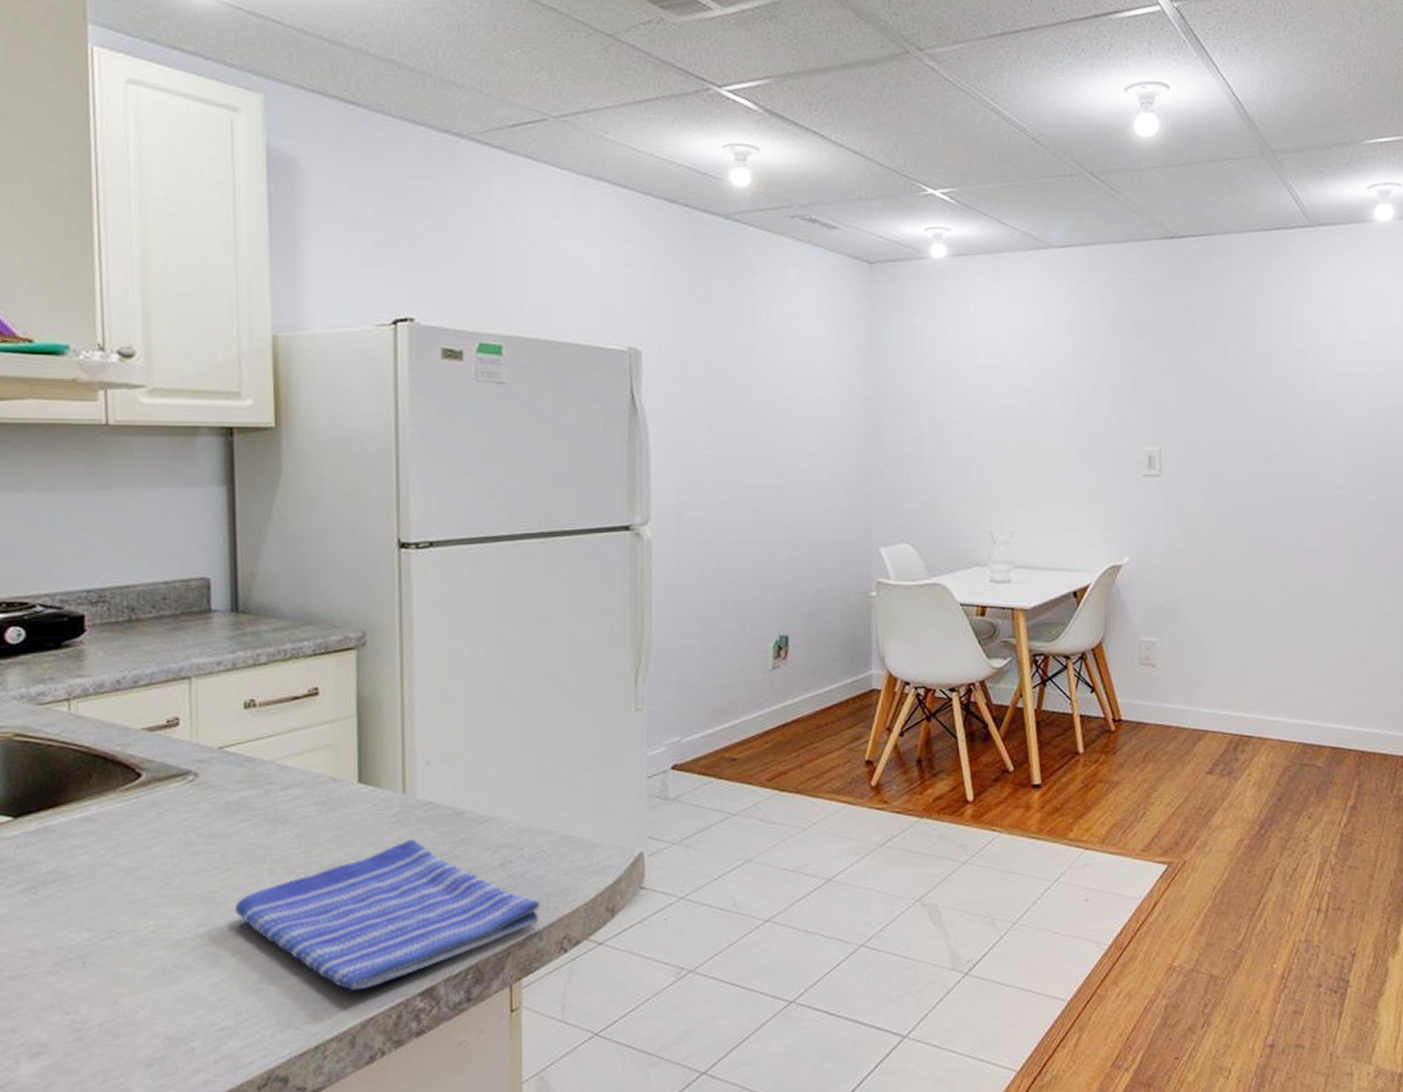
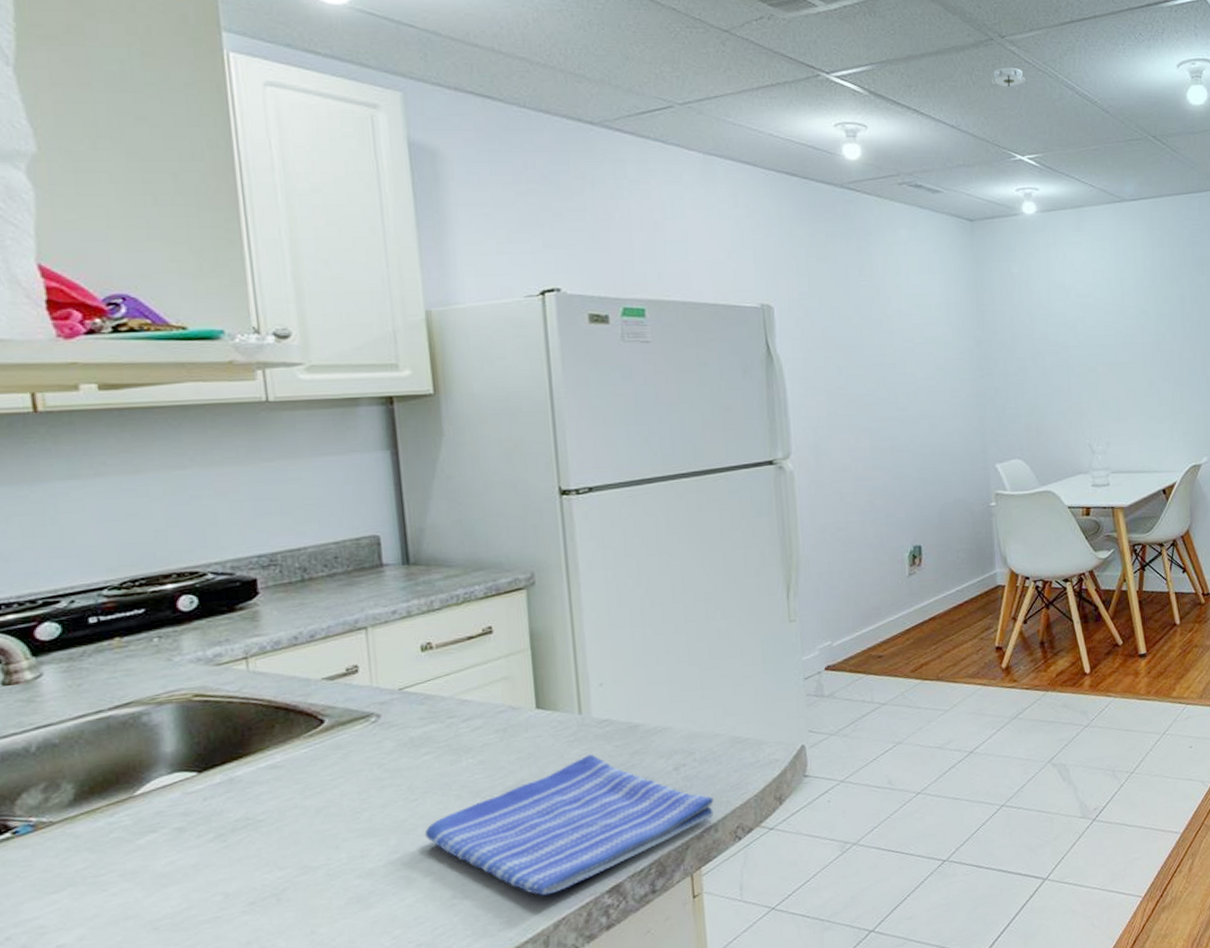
smoke detector: none [903,85,945,109] -> present [990,67,1026,88]

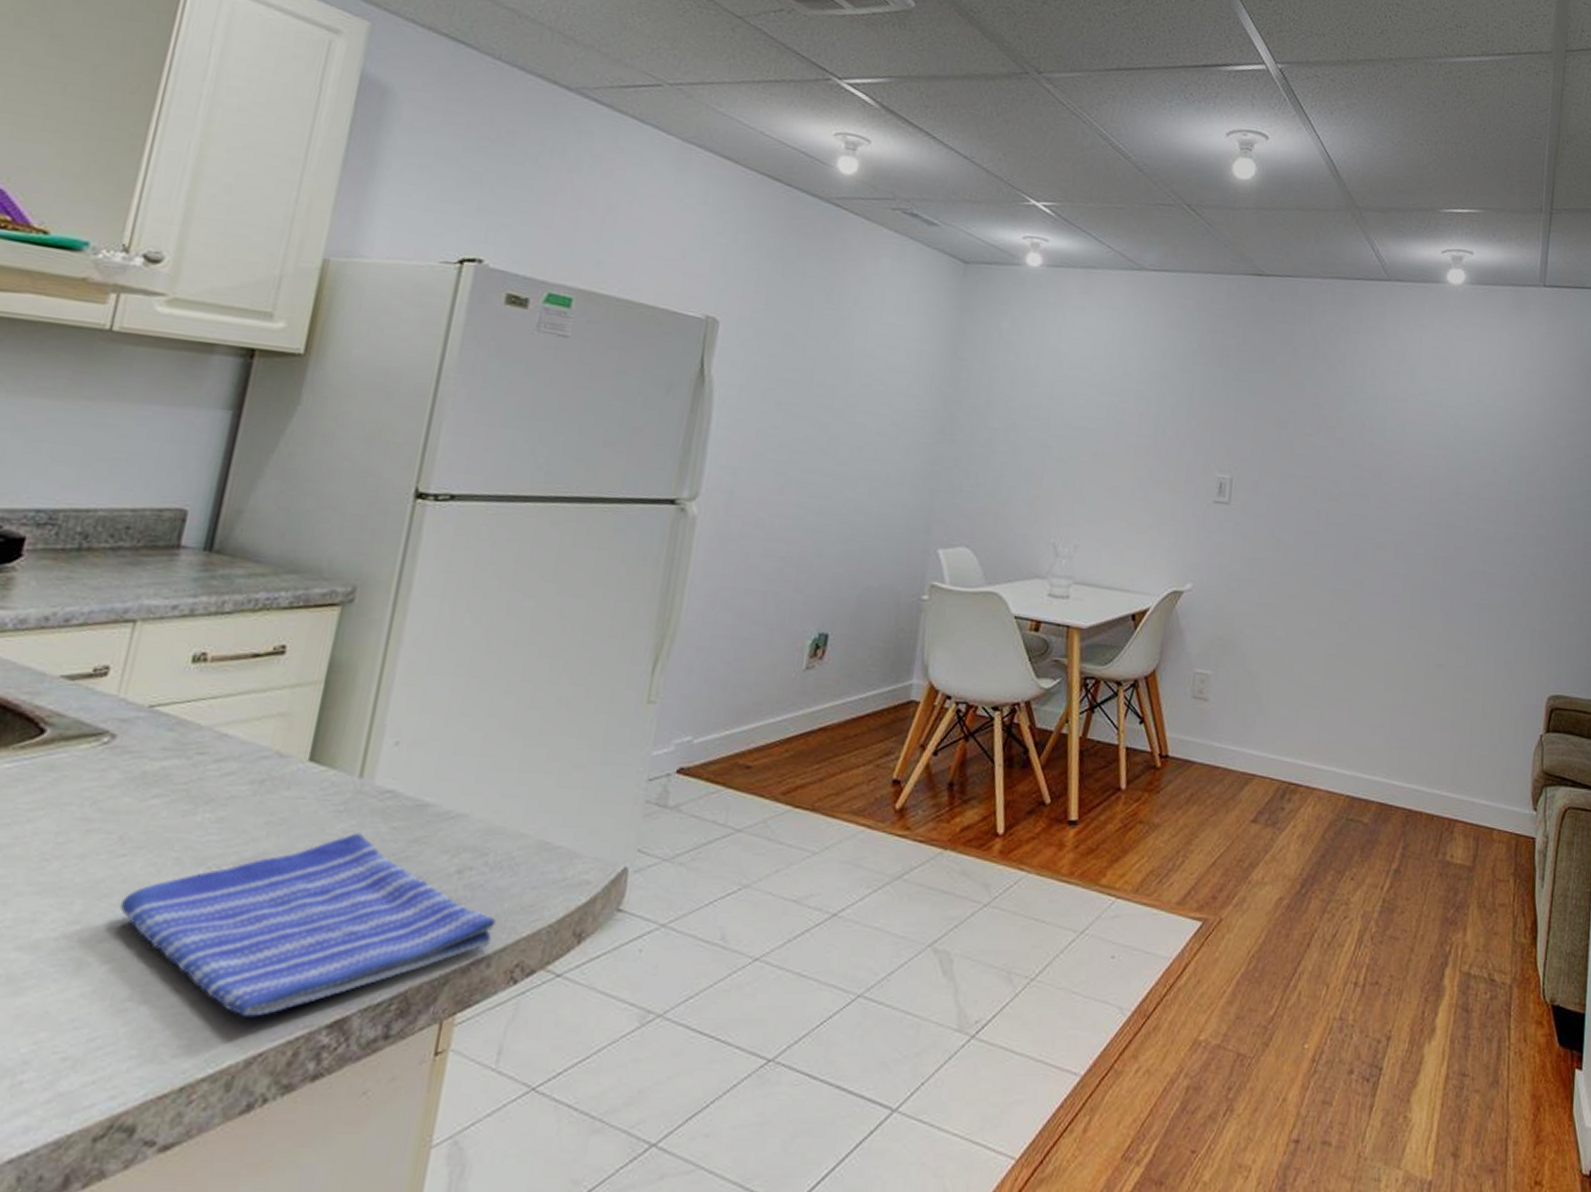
smoke detector: present [990,67,1026,88] -> none [1016,104,1057,126]

